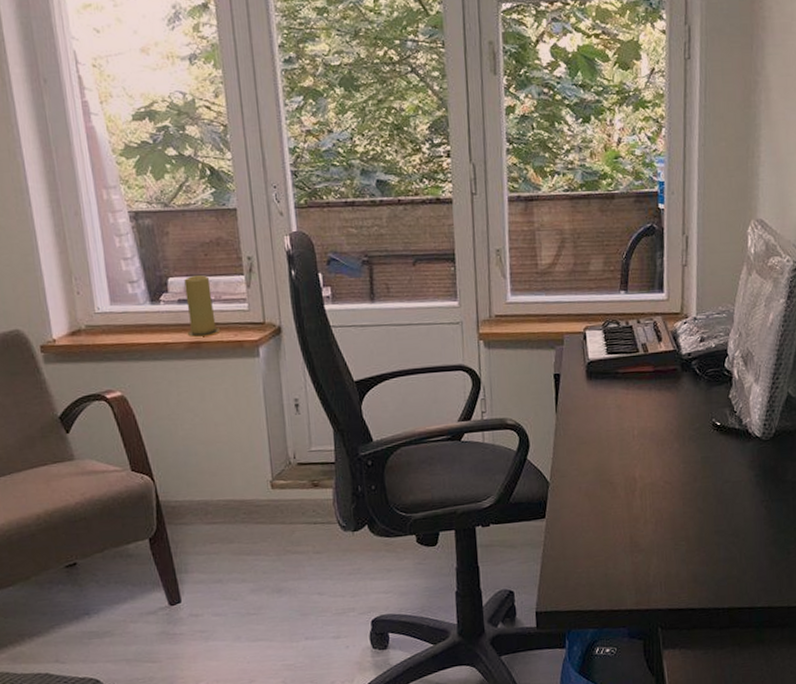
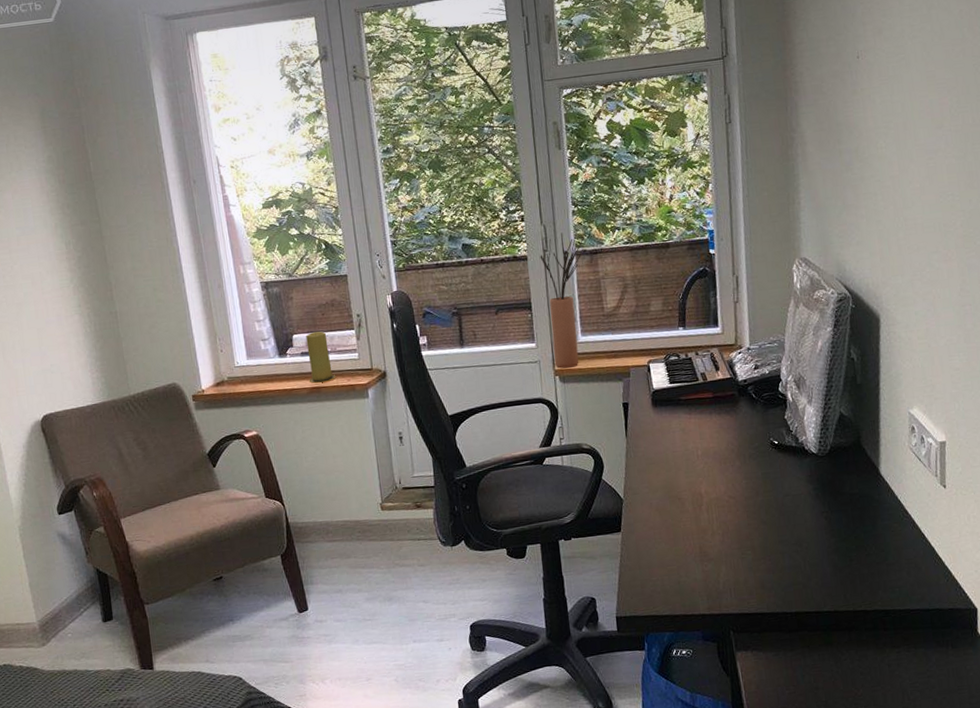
vase: none [467,173,520,333] -> present [540,232,585,369]

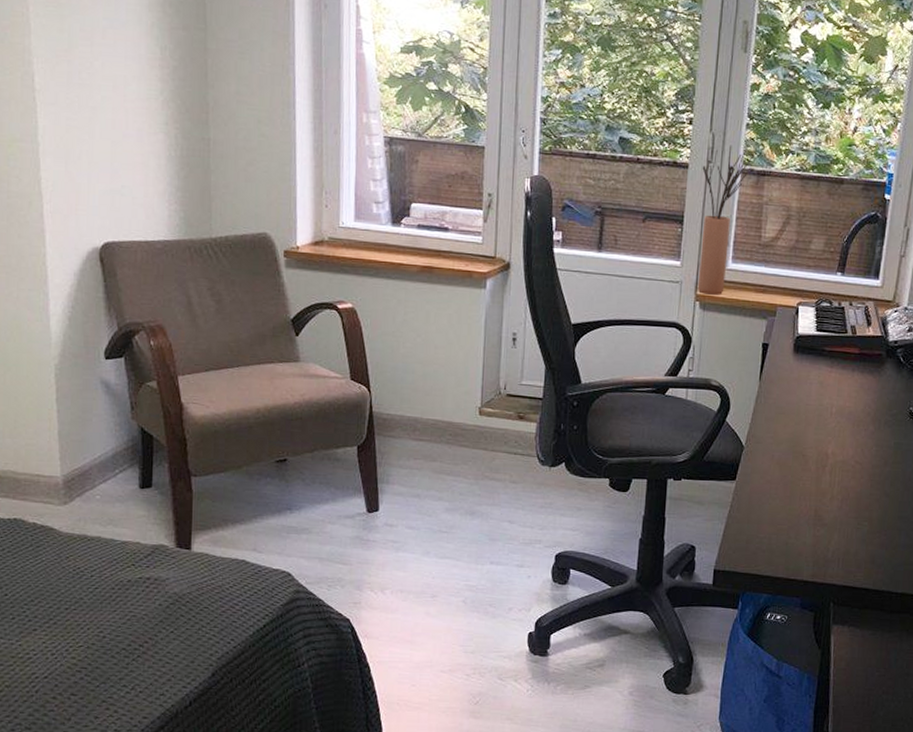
candle: present [306,331,337,384] -> none [421,203,453,264]

